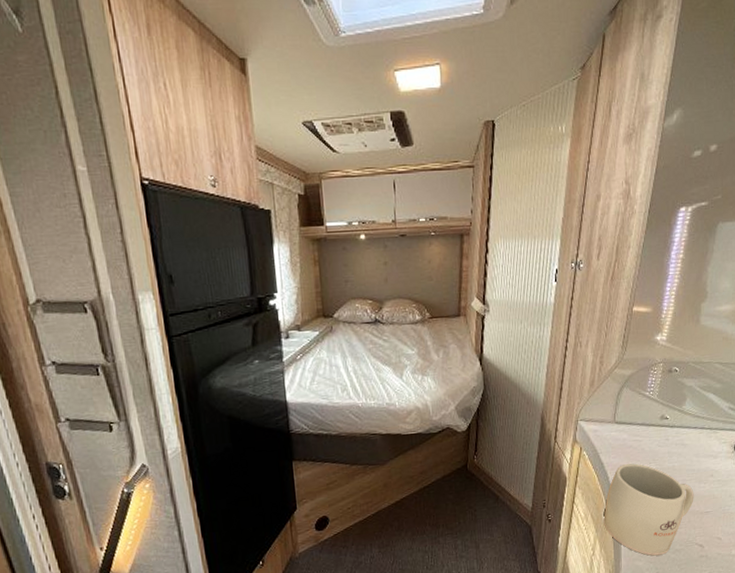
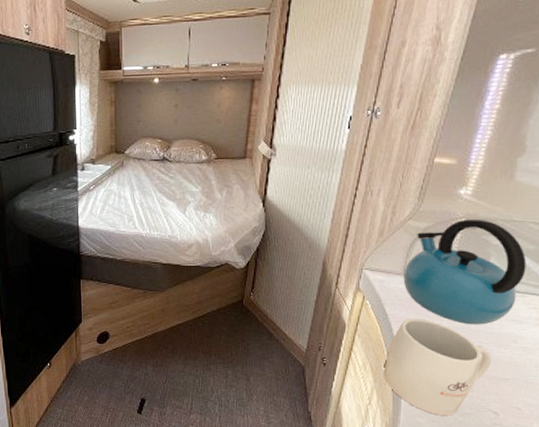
kettle: none [614,363,715,465] -> present [403,219,527,325]

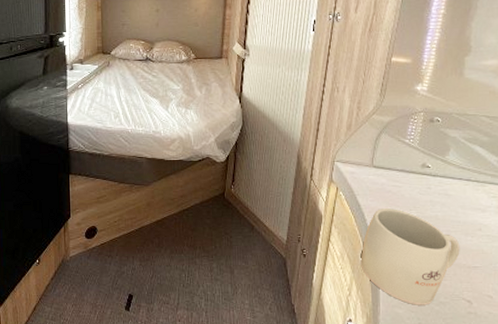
kettle: present [403,219,527,325] -> none [372,113,483,214]

